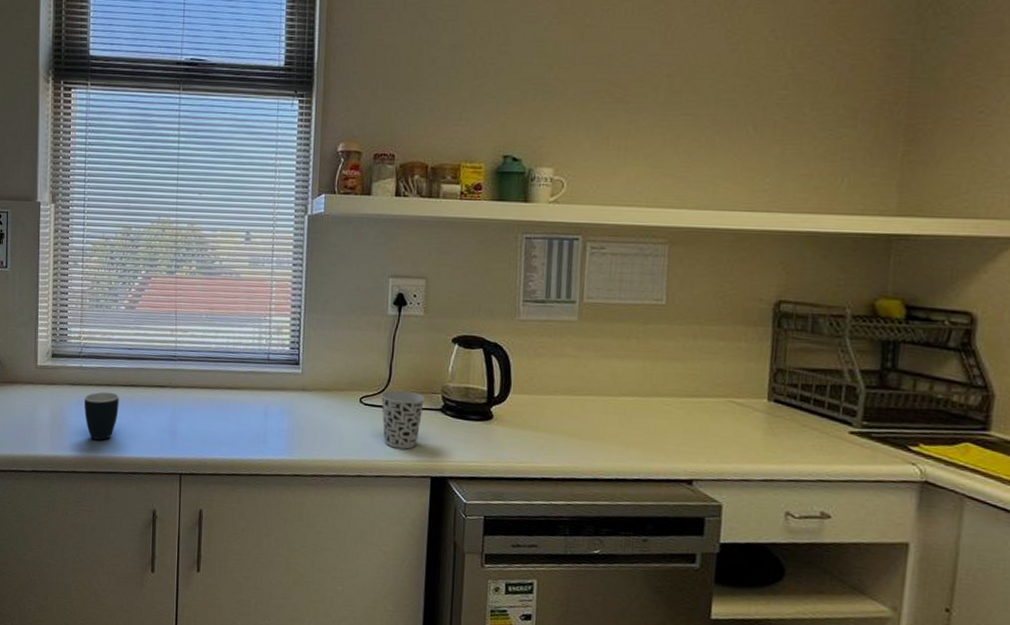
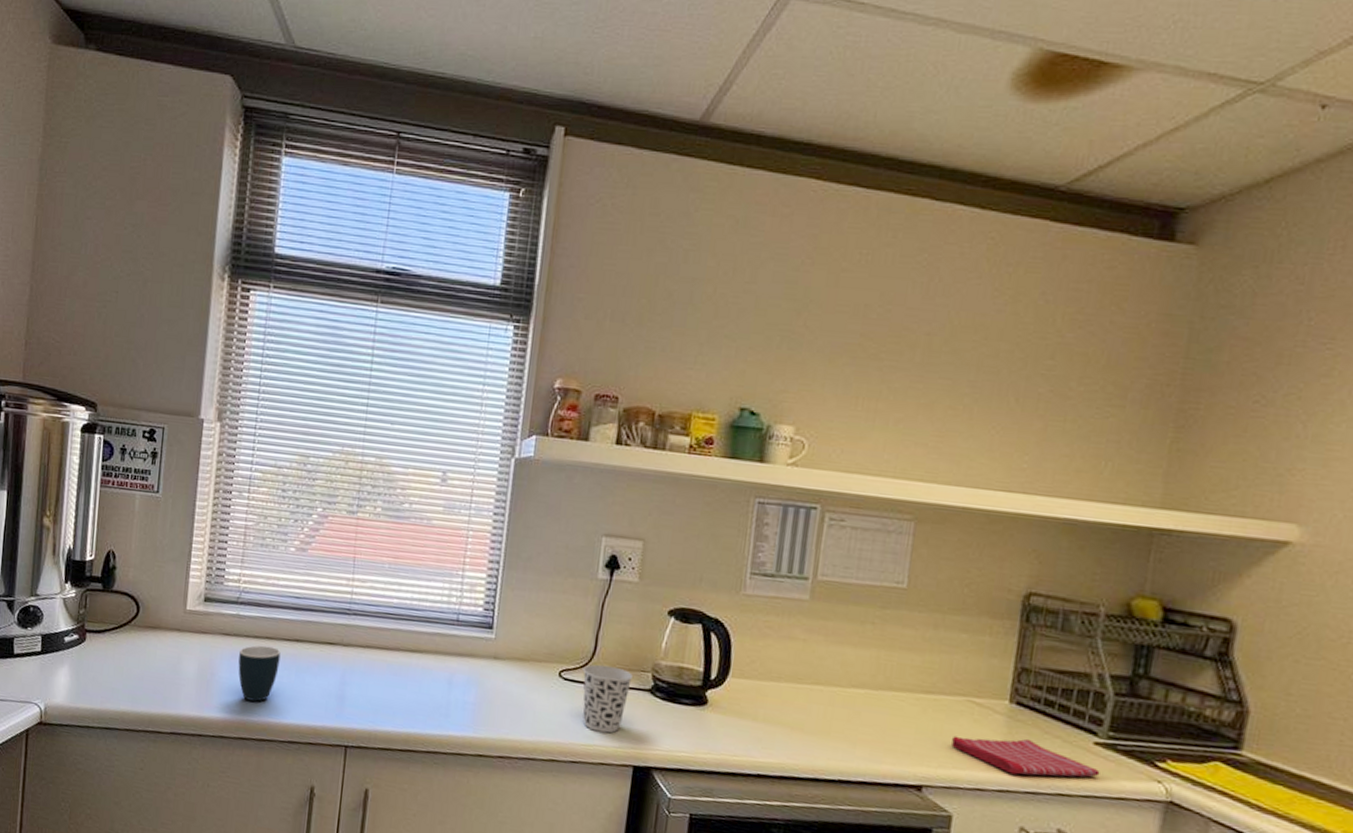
dish towel: none [716,432,857,465] -> present [951,735,1100,778]

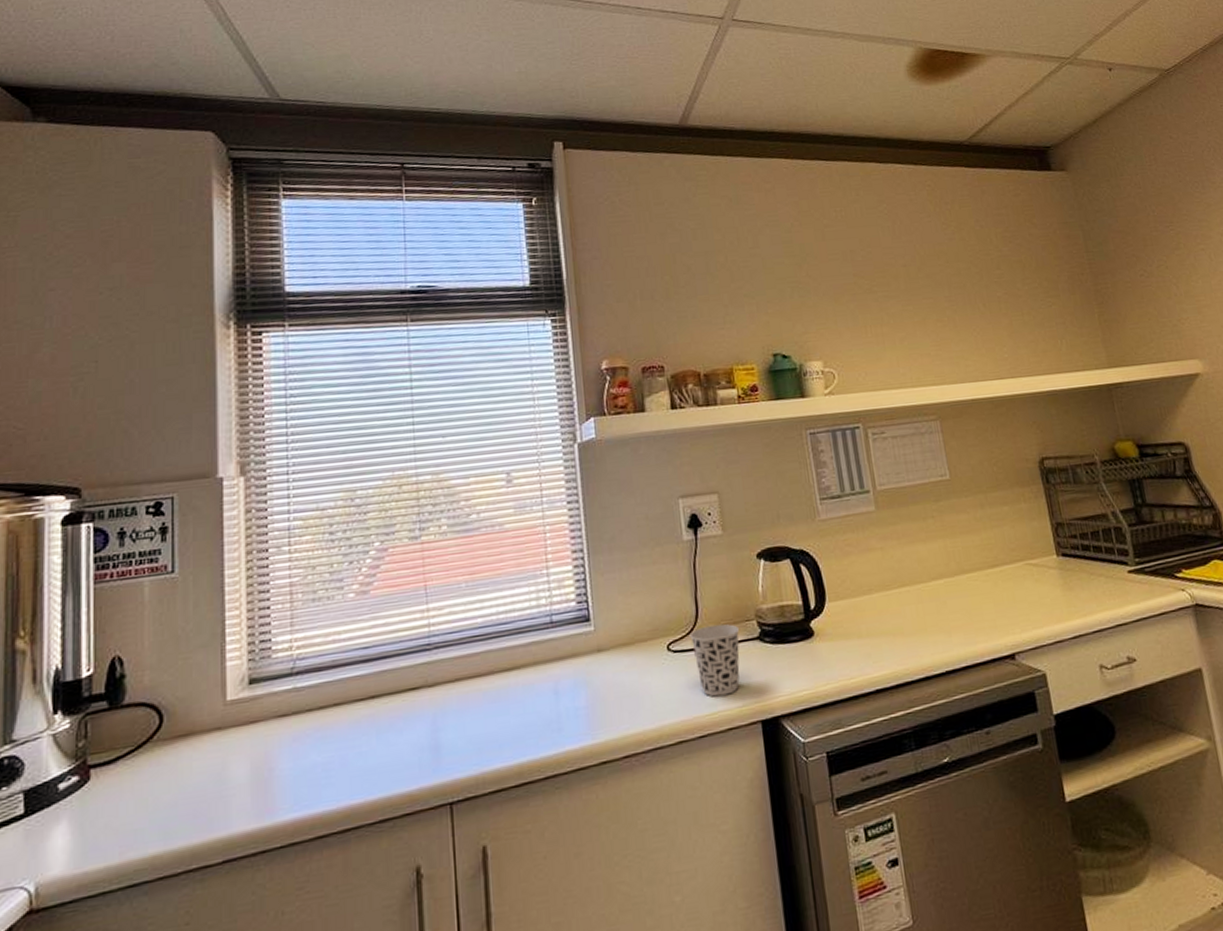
mug: present [238,645,281,702] -> none [303,713,355,788]
dish towel: present [951,735,1100,778] -> none [1023,583,1141,620]

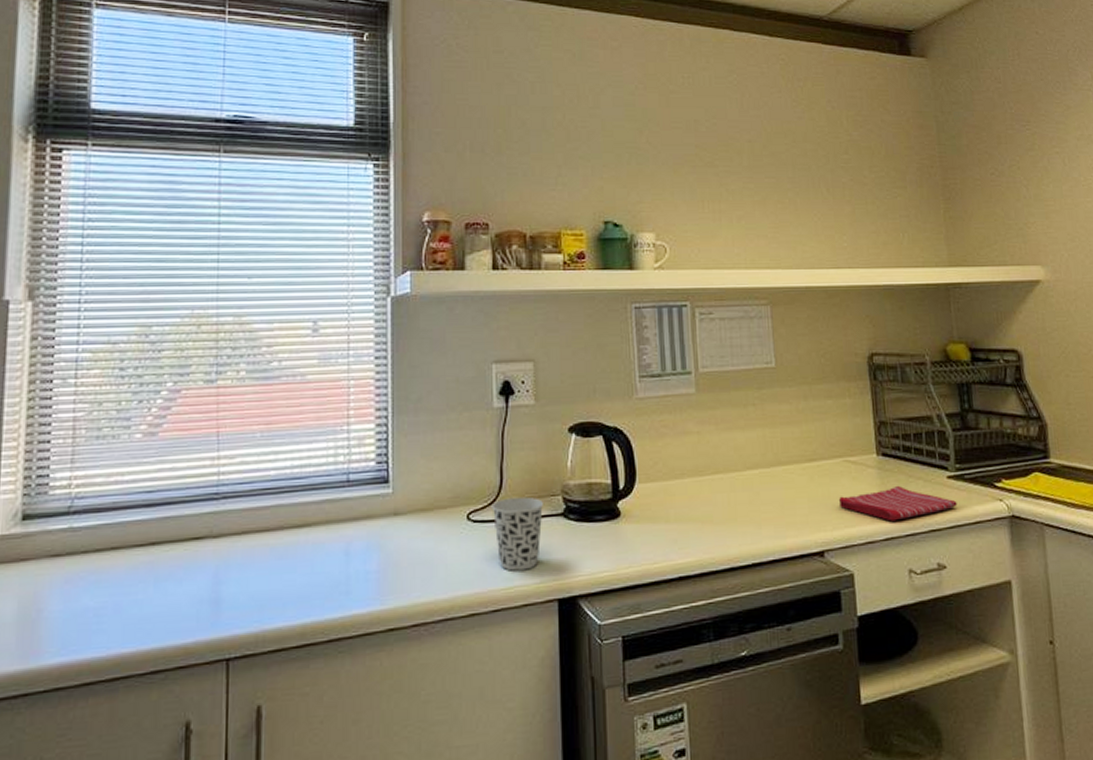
dish towel: none [1023,583,1141,620] -> present [838,485,957,522]

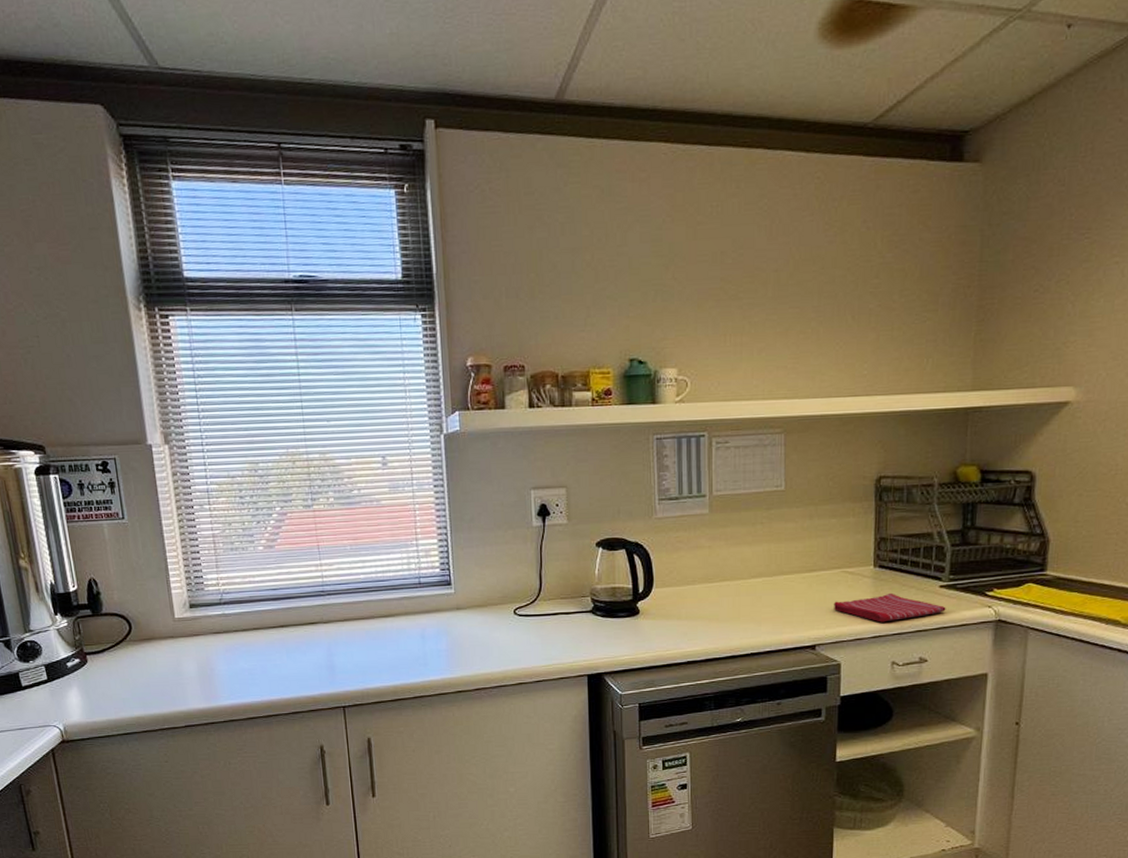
cup: present [491,496,545,571] -> none [533,597,576,653]

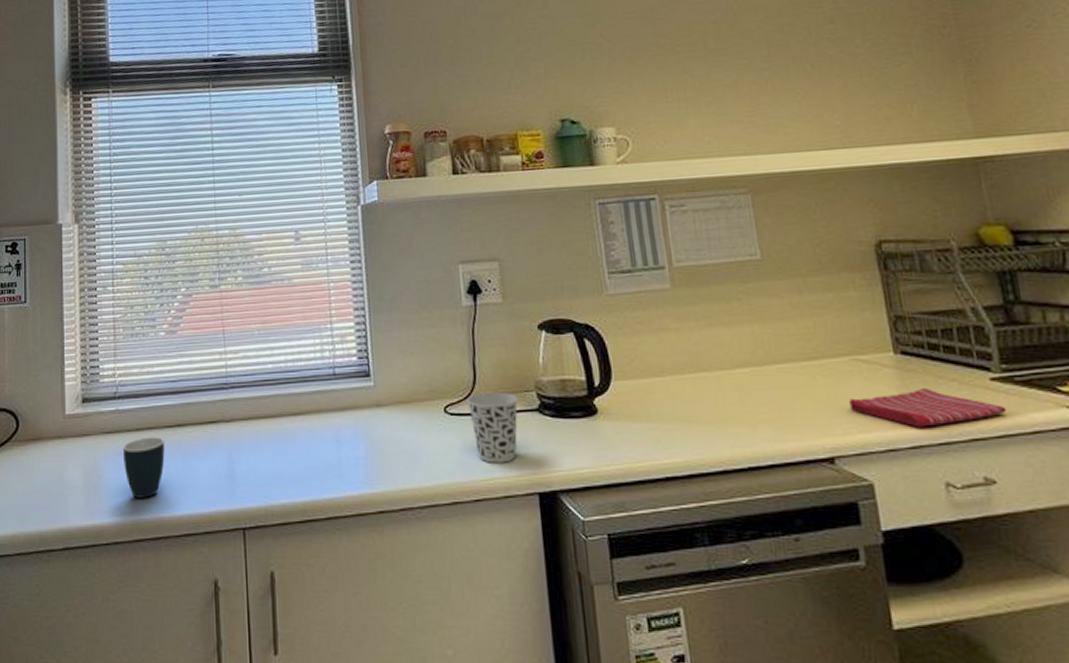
mug: none [232,636,271,685] -> present [123,437,165,498]
cup: none [533,597,576,653] -> present [467,391,519,463]

